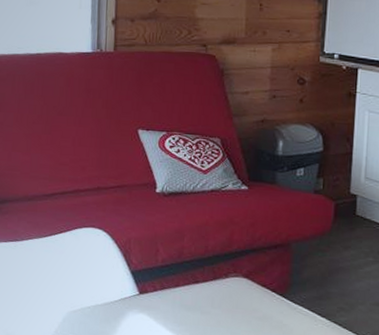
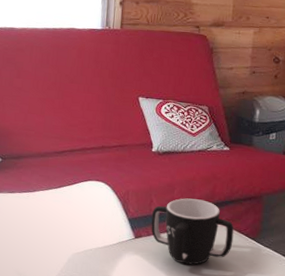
mug: none [158,246,258,326] -> present [151,198,234,265]

